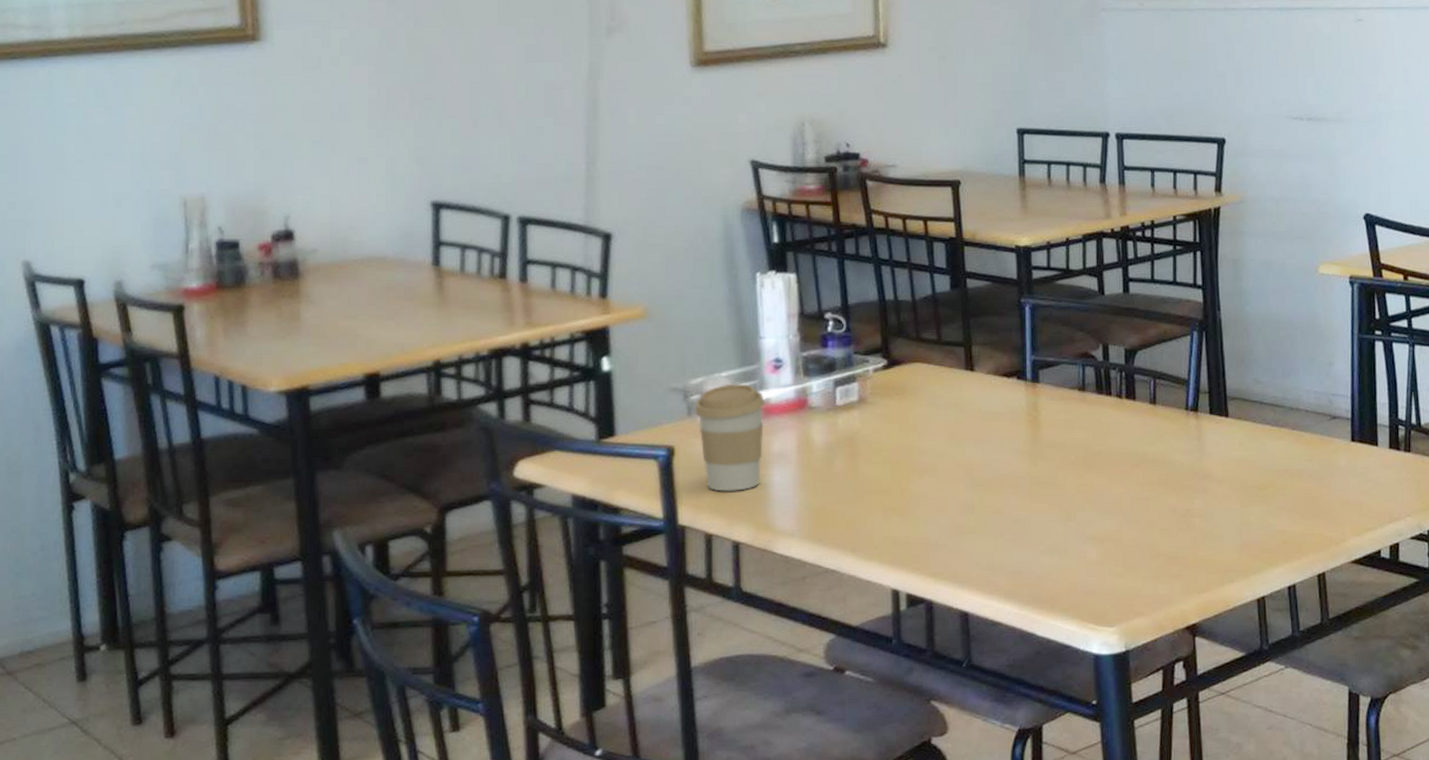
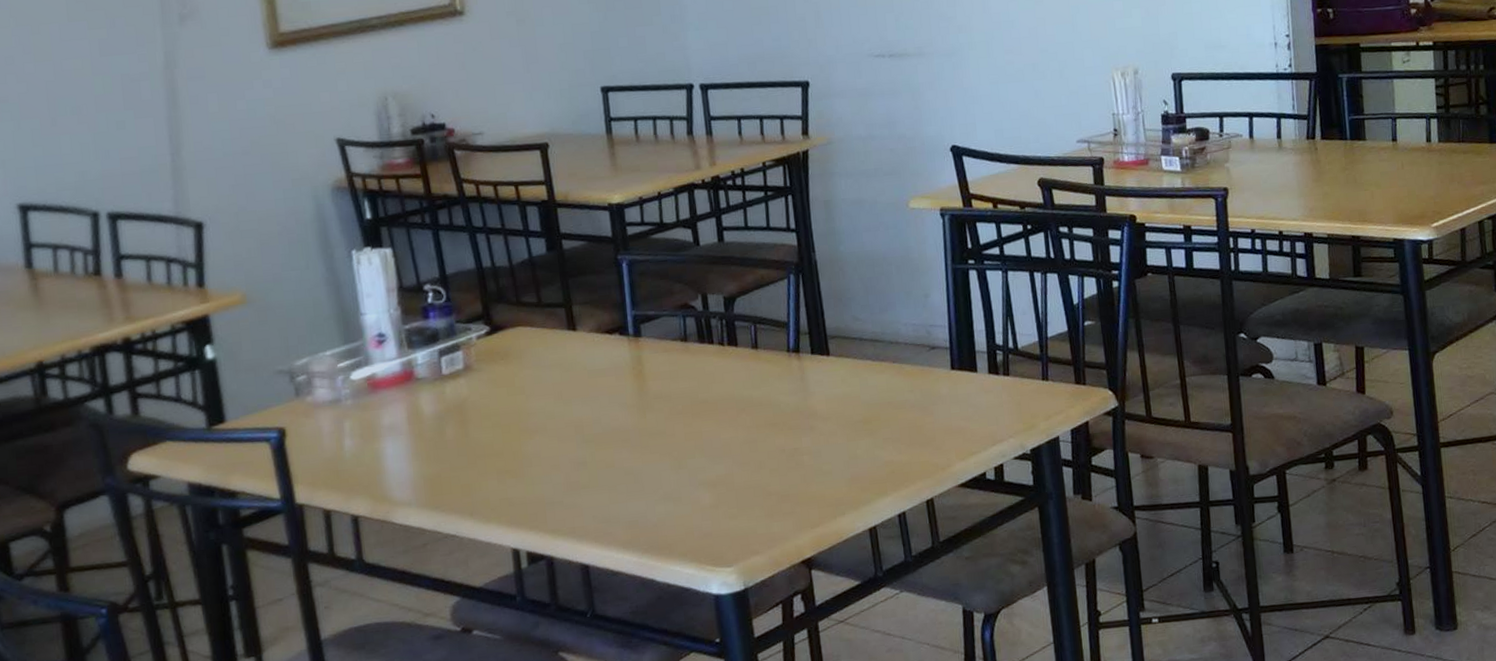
coffee cup: present [694,383,765,492] -> none [302,361,374,468]

